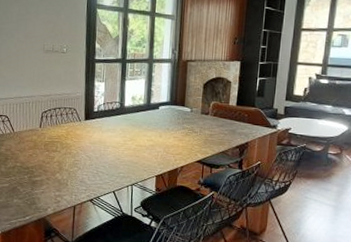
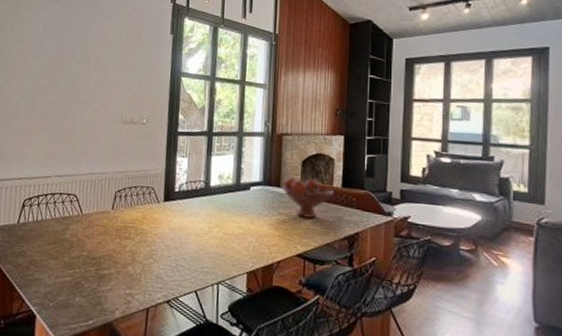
fruit bowl: none [186,98,230,132] -> present [282,177,335,219]

